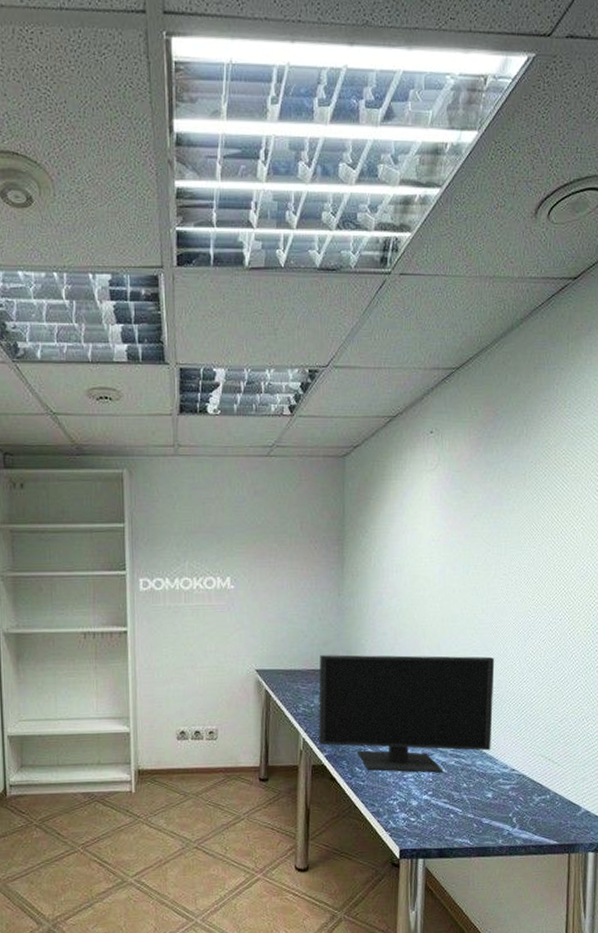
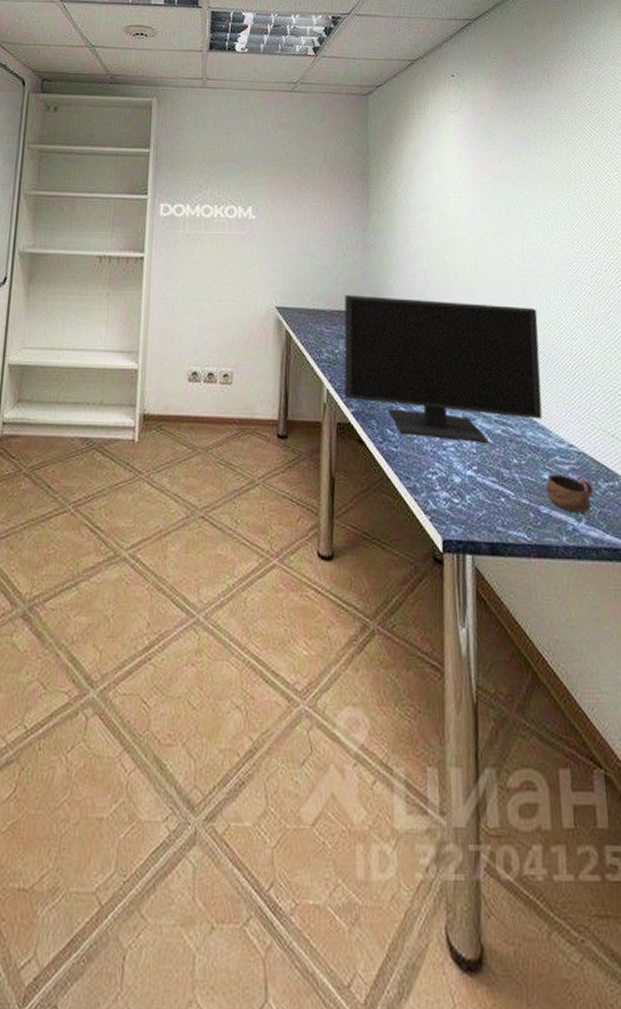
cup: none [489,793,528,821] -> present [546,474,594,513]

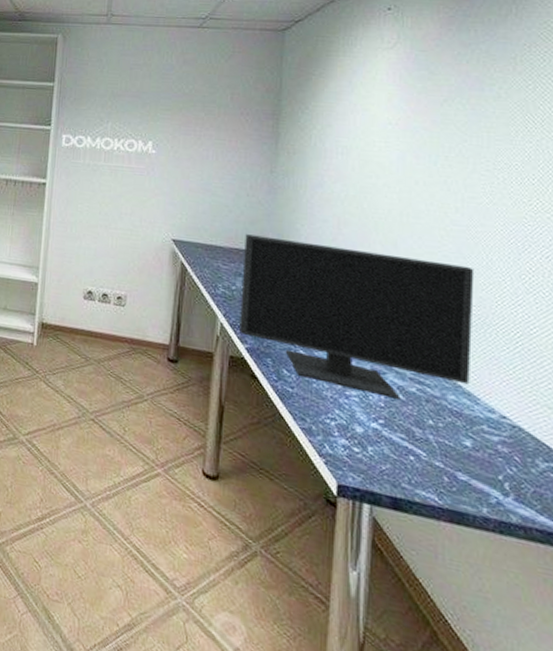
cup: present [546,474,594,513] -> none [467,442,528,489]

